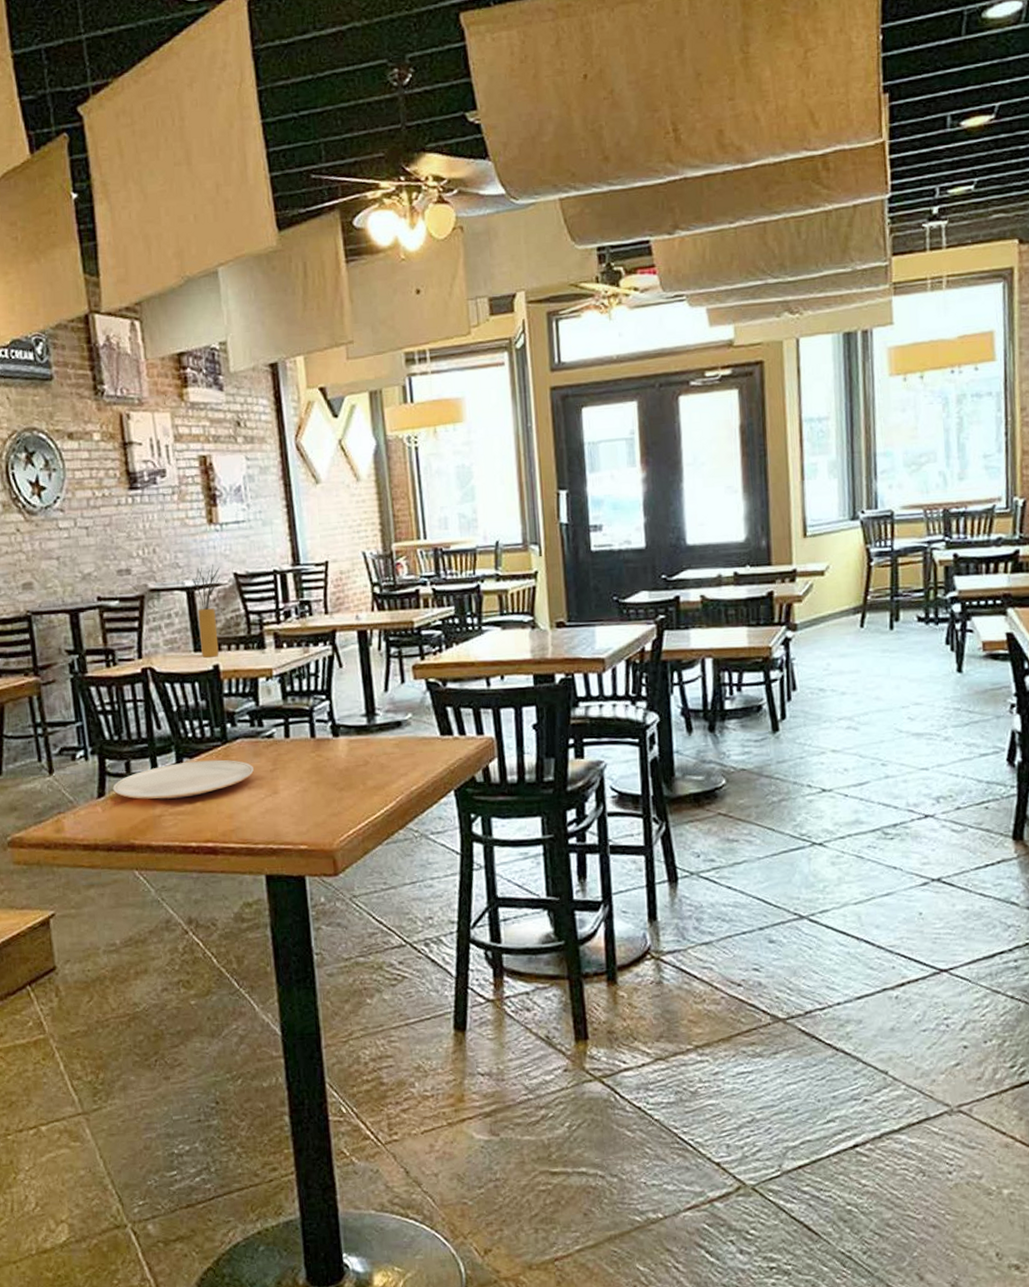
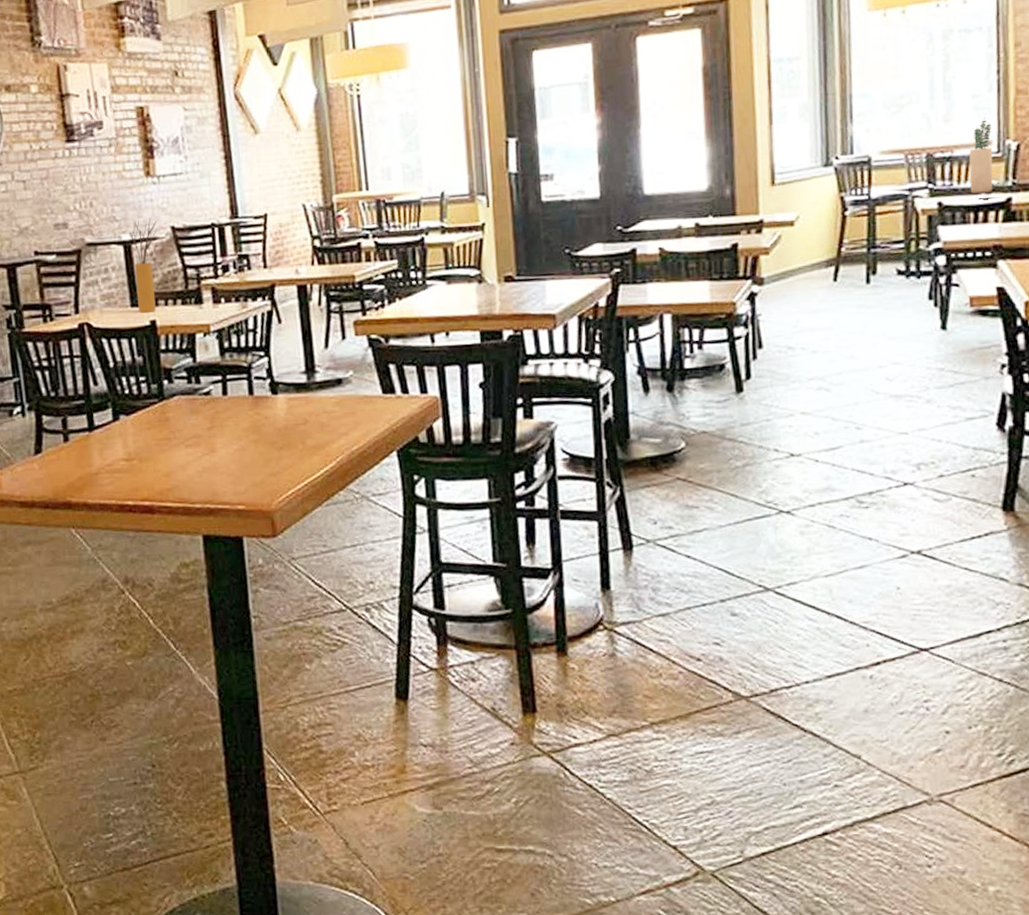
plate: present [113,759,254,799] -> none [49,417,191,457]
vase: none [981,476,1003,546] -> present [969,117,993,194]

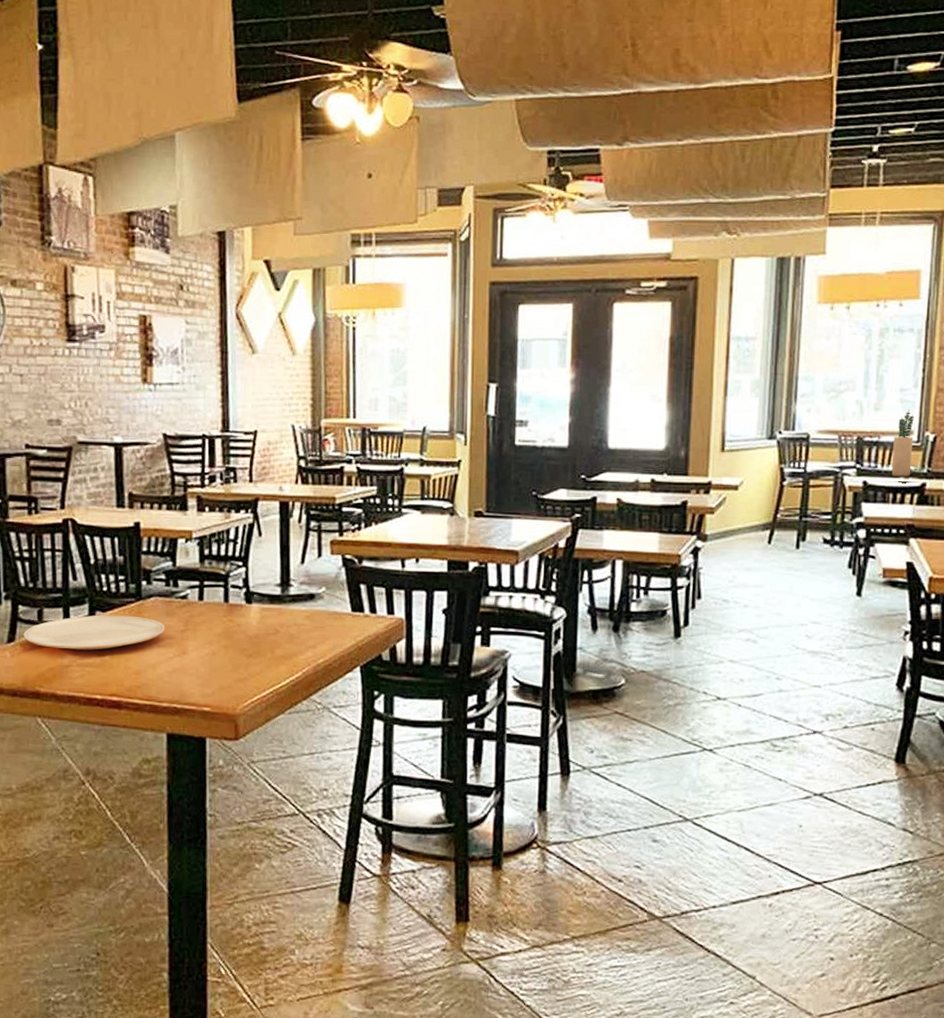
plate: none [49,417,191,457] -> present [23,615,165,650]
vase: present [129,218,158,314] -> none [121,423,150,515]

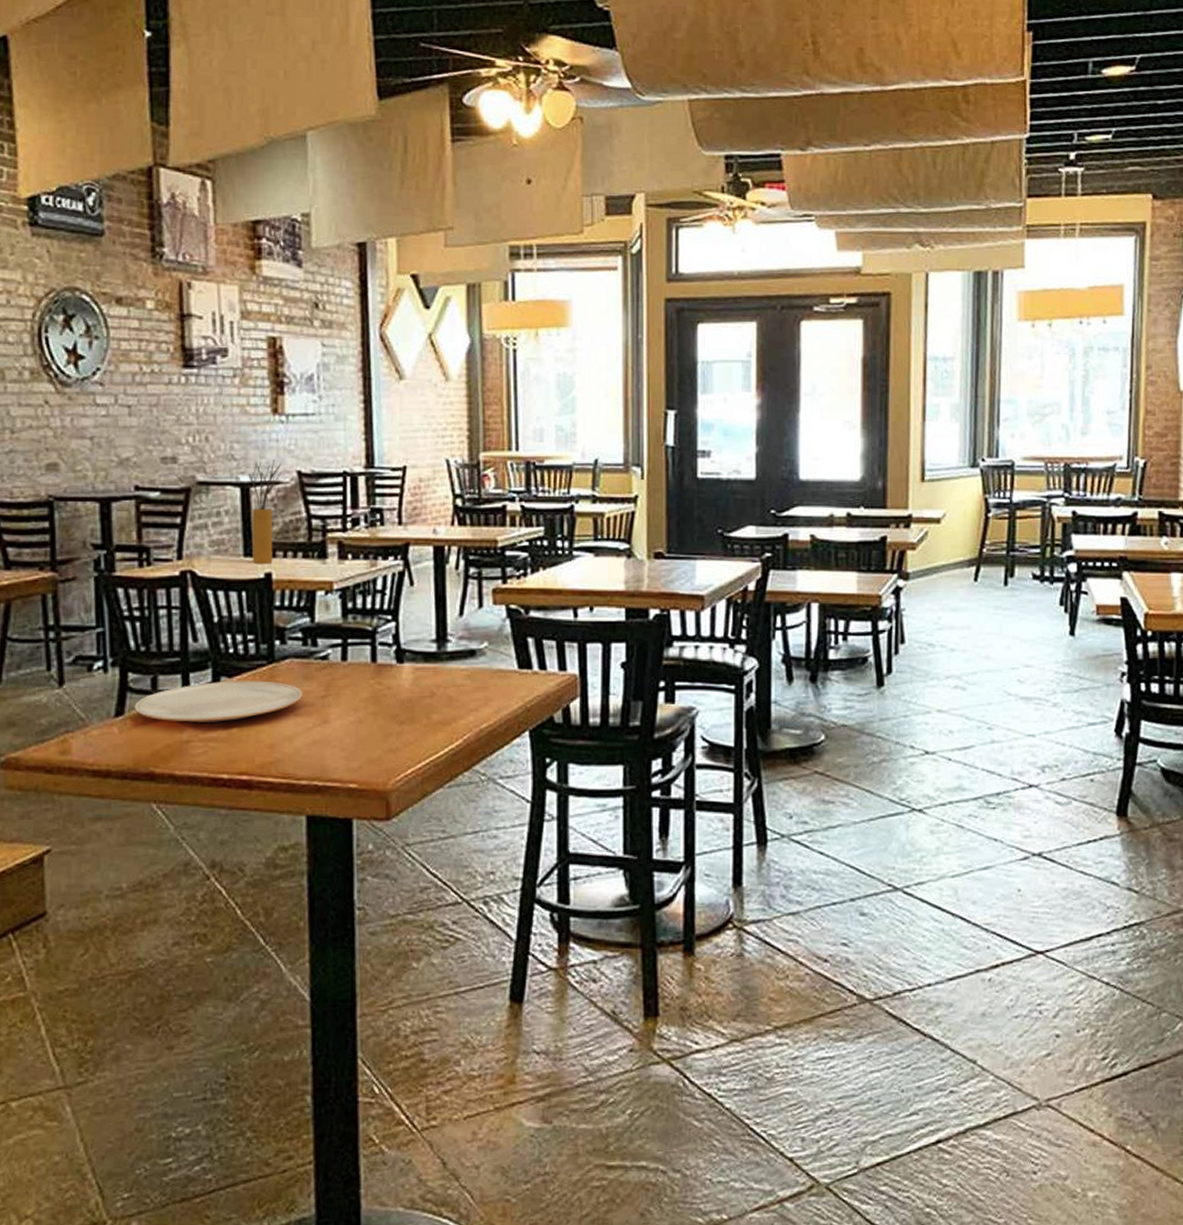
vase: none [121,423,150,515] -> present [248,460,282,565]
vase: present [891,409,914,477] -> none [1101,433,1123,506]

